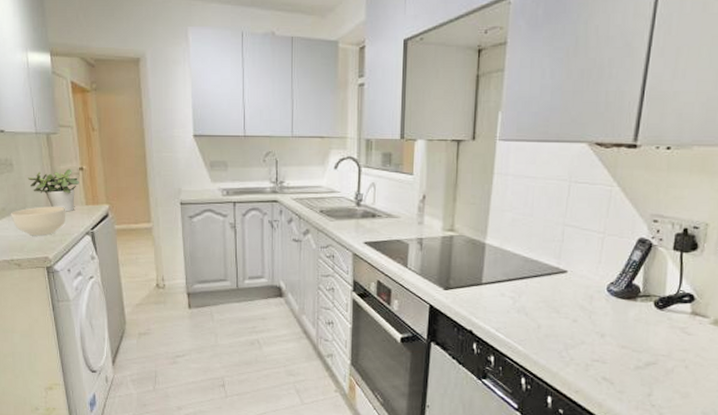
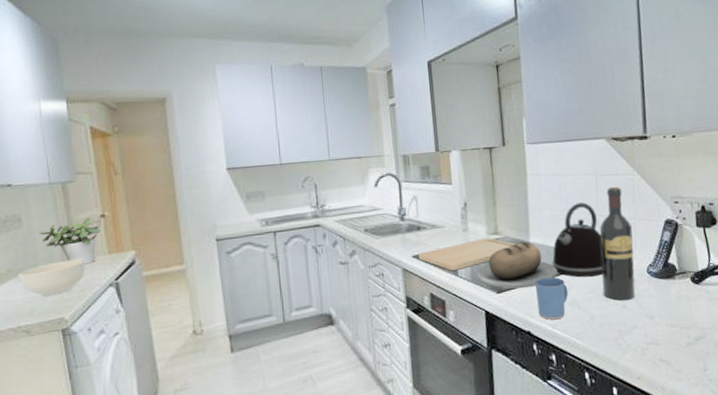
cutting board: none [370,233,470,262] -> present [418,237,515,271]
bread: none [426,242,510,289] -> present [477,241,558,289]
mug: none [484,280,518,324] -> present [535,277,569,320]
kettle: none [505,209,564,287] -> present [551,202,603,278]
wine bottle: none [555,196,600,315] -> present [599,186,635,301]

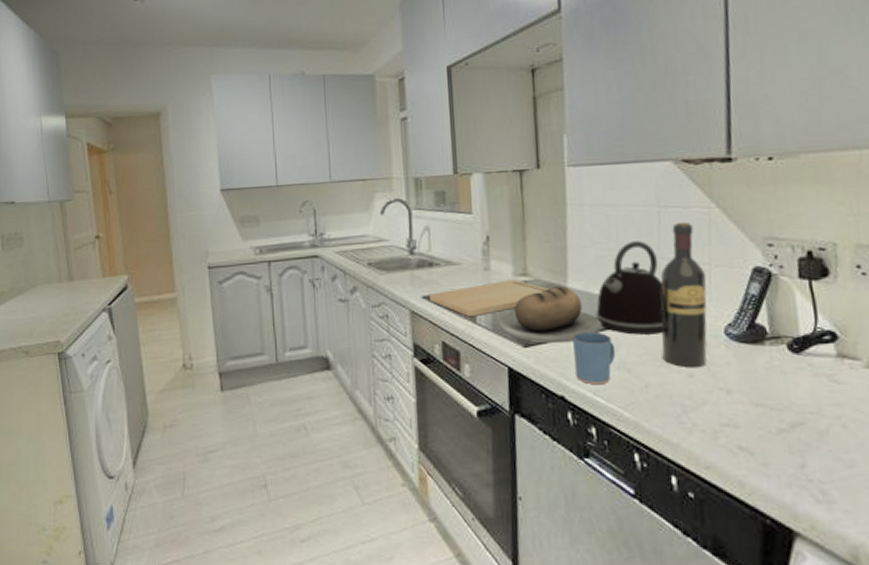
bowl: present [17,259,86,296] -> none [19,282,81,318]
potted plant: present [40,217,101,265] -> none [39,238,95,287]

